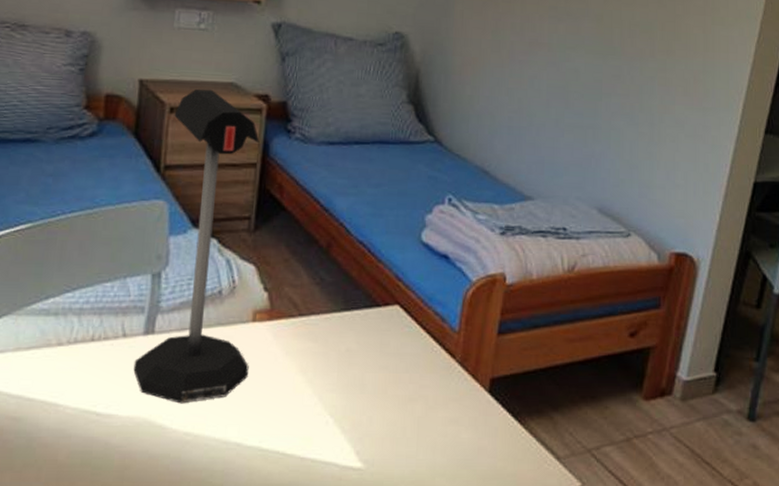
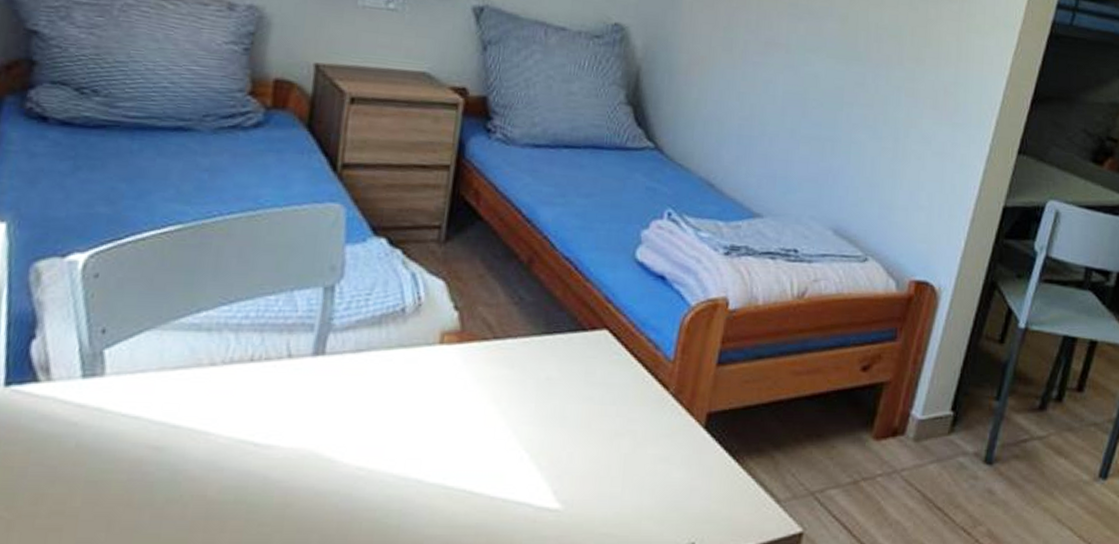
desk lamp: present [133,88,260,404] -> none [299,77,454,435]

